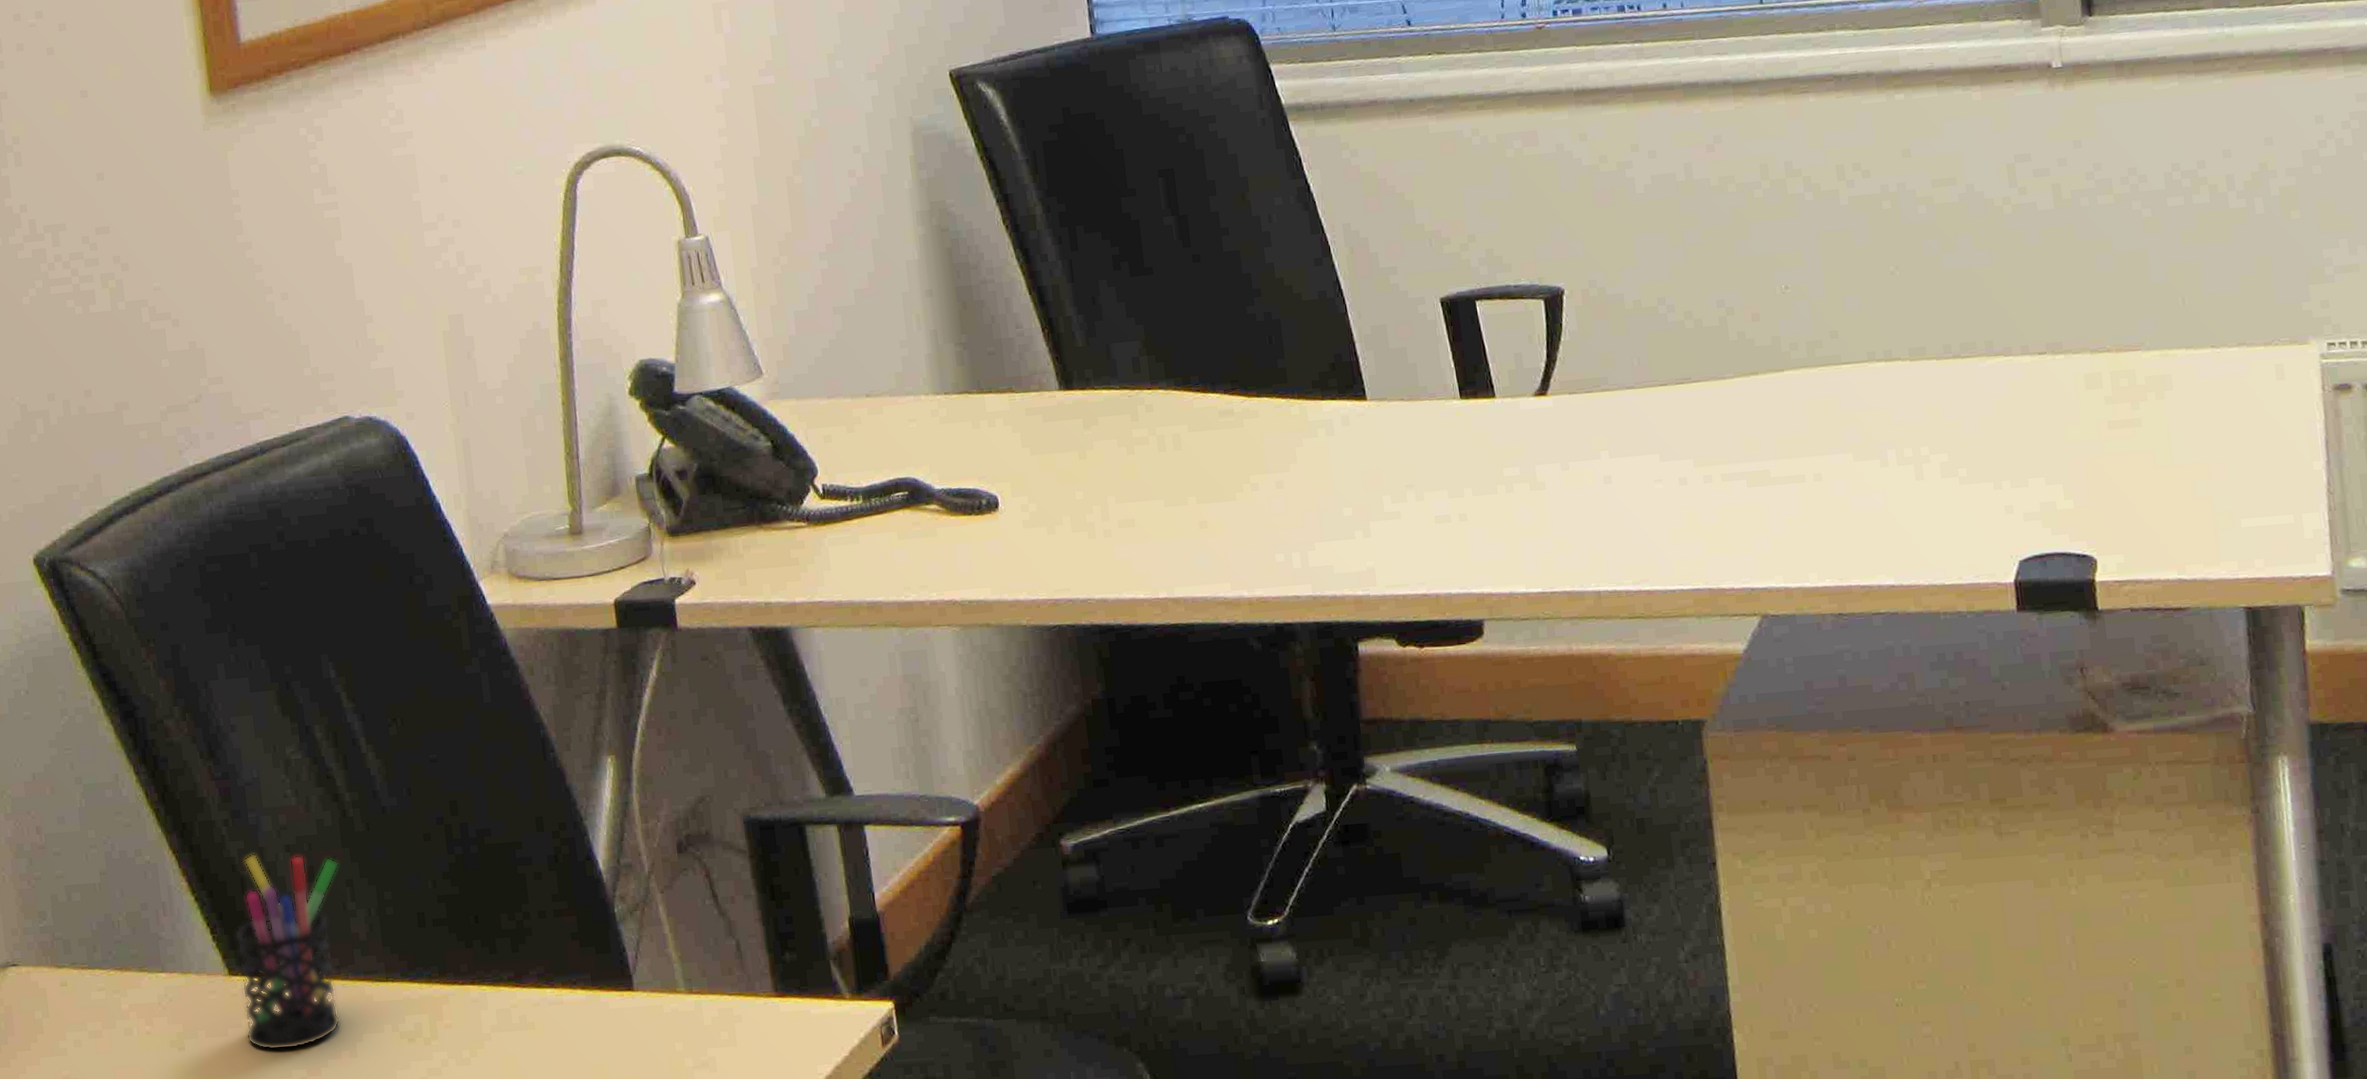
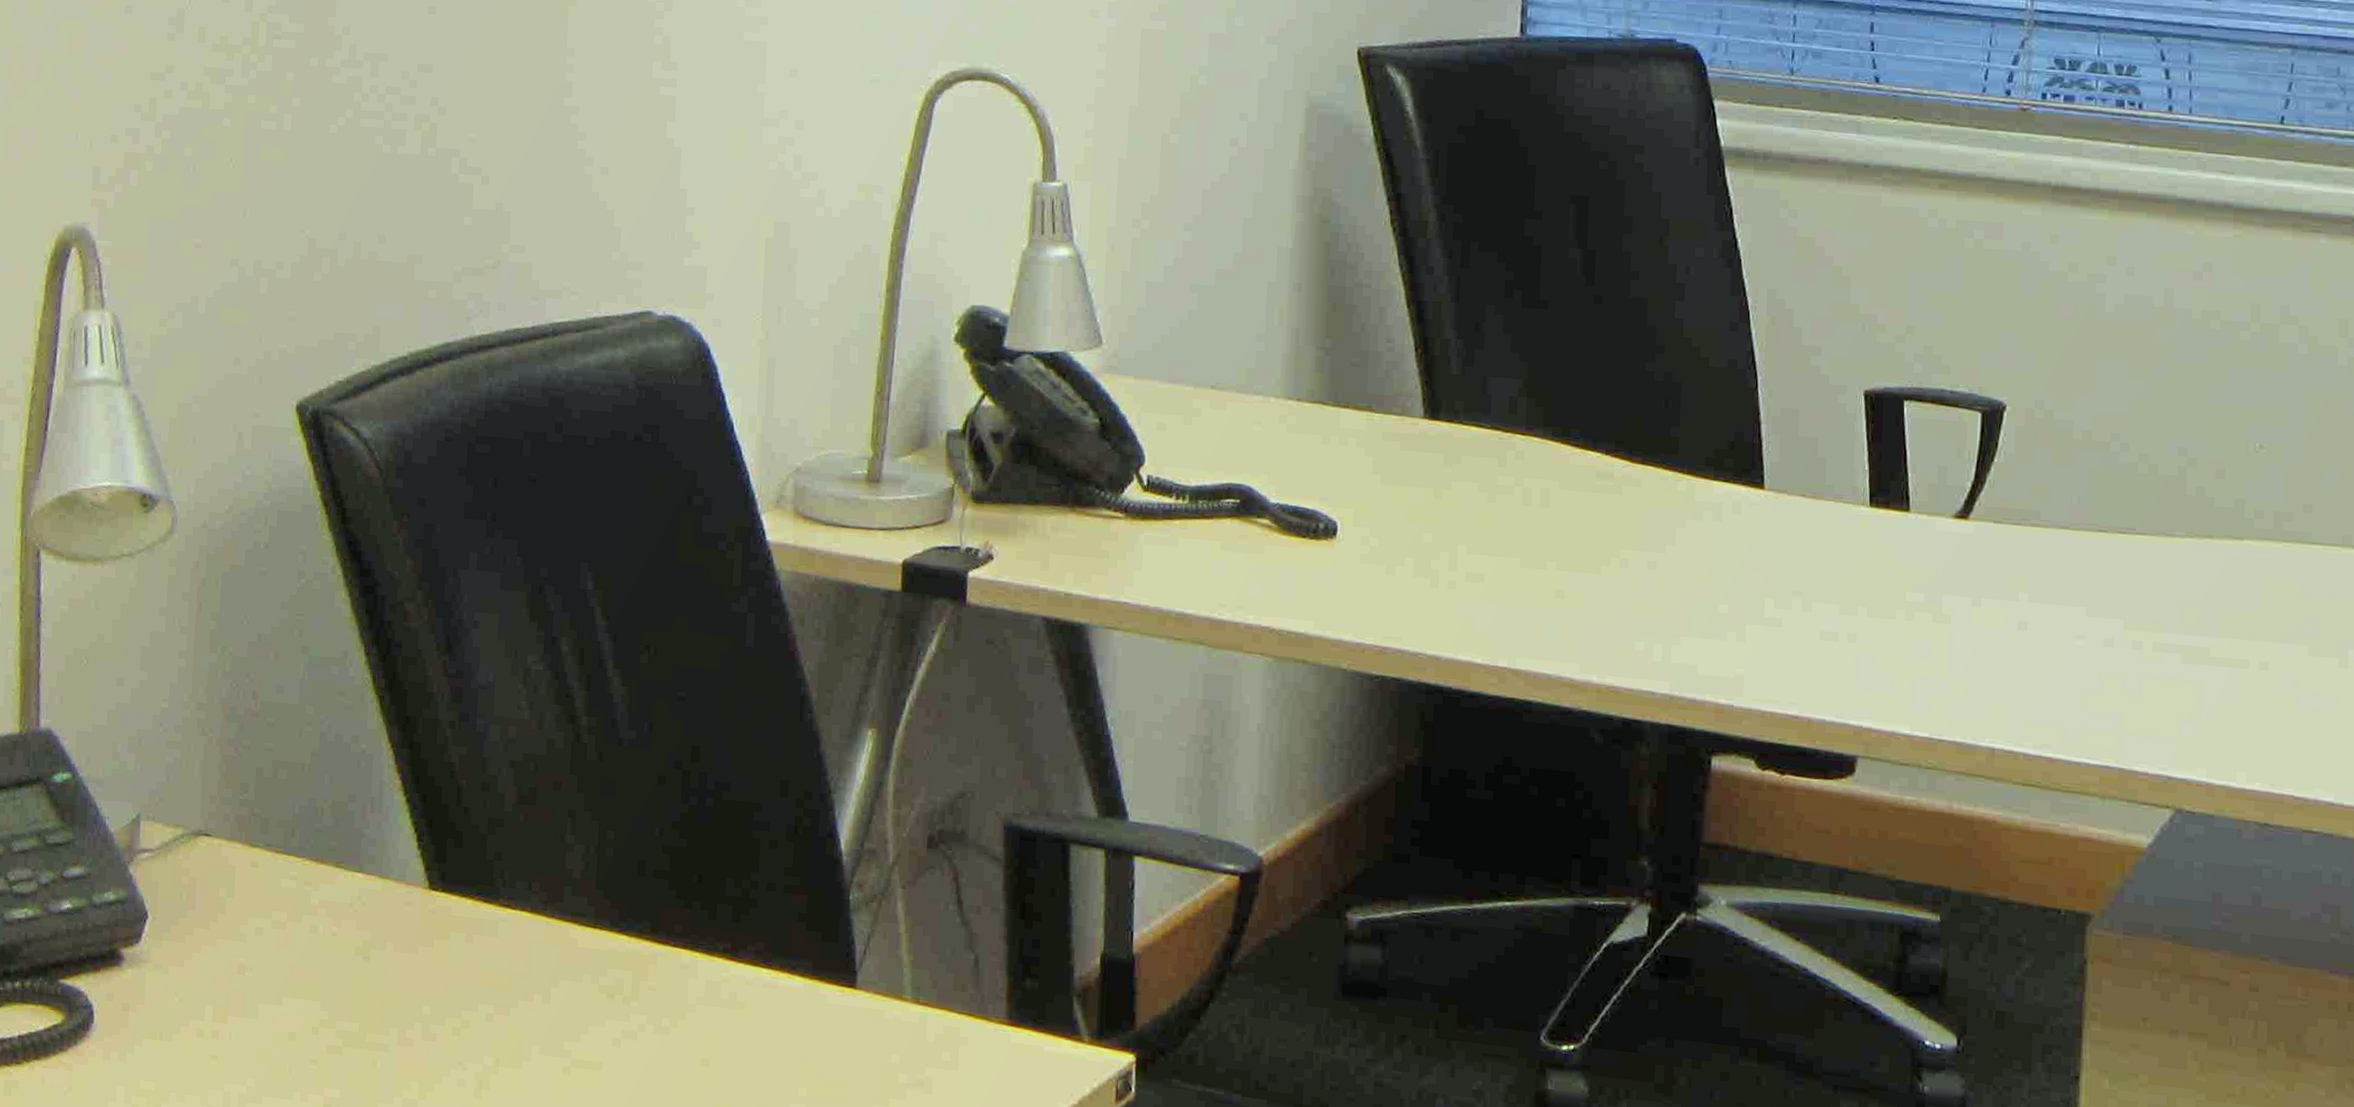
pen holder: present [234,854,341,1051] -> none [436,763,564,982]

